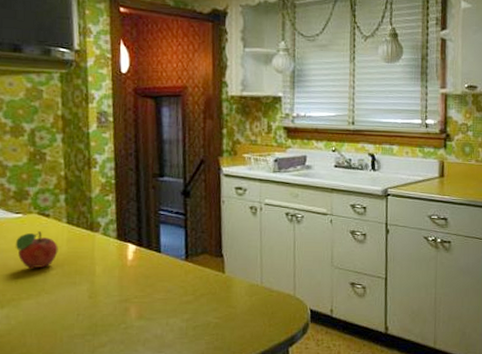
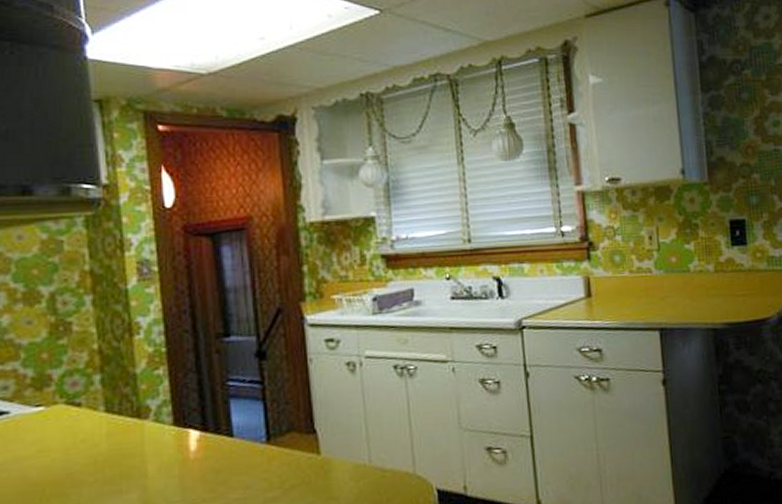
fruit: present [15,231,58,269] -> none [36,426,96,479]

